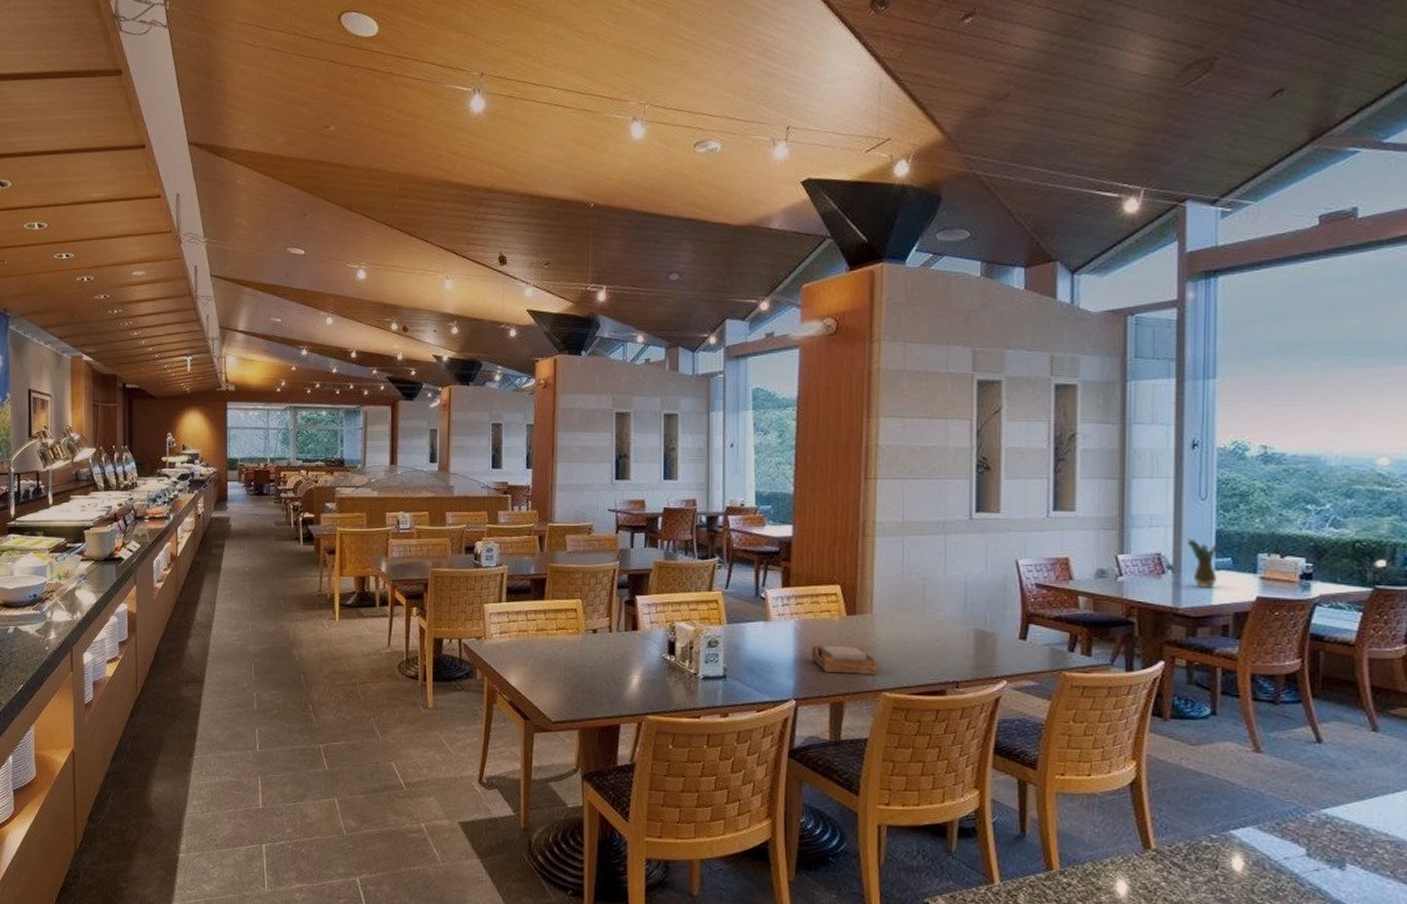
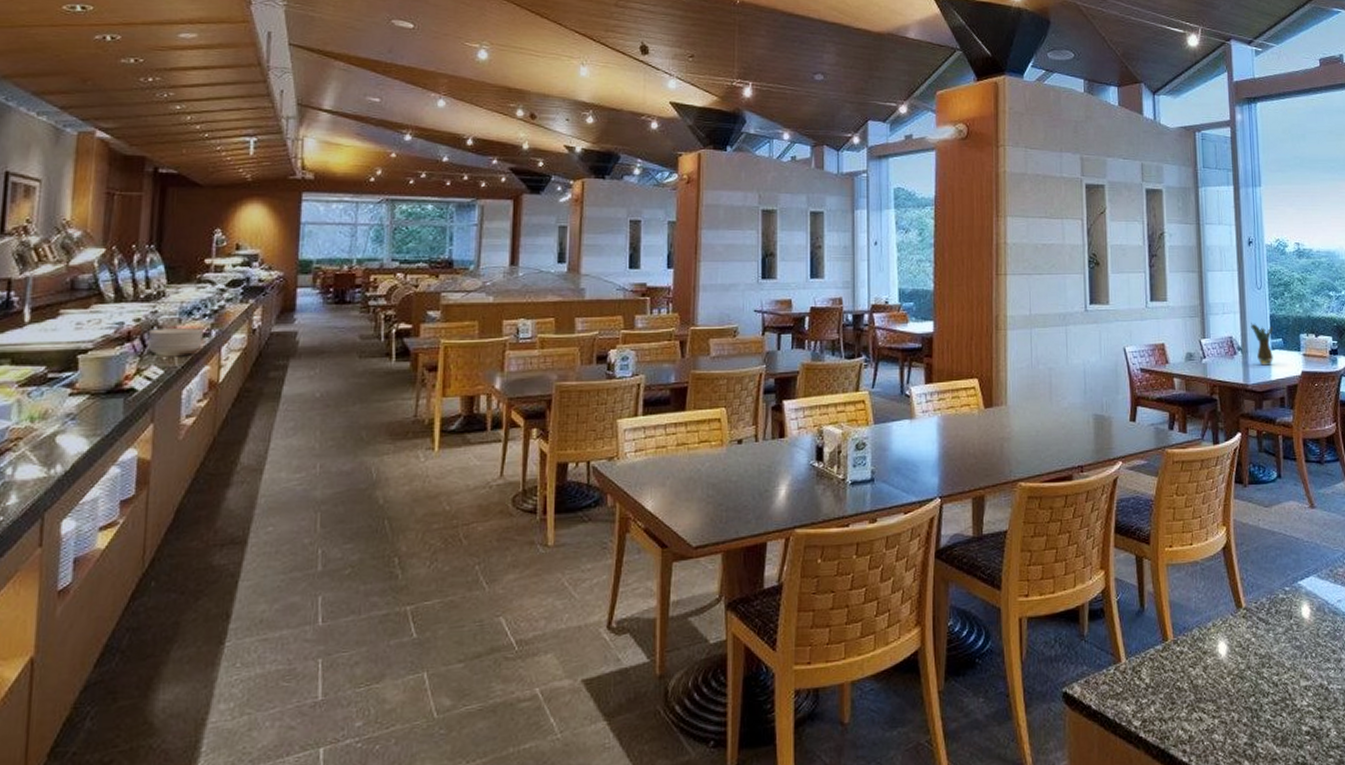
bowl: none [128,512,164,535] -> present [147,328,203,357]
napkin holder: present [811,645,878,675] -> none [953,438,1014,468]

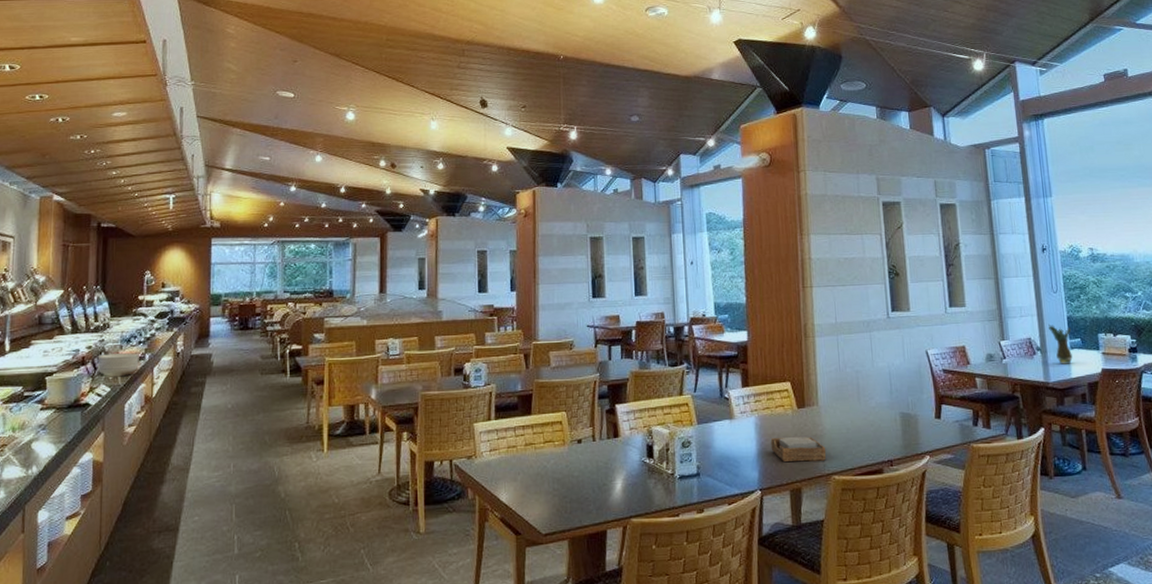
napkin holder: none [953,438,1014,468] -> present [770,436,827,463]

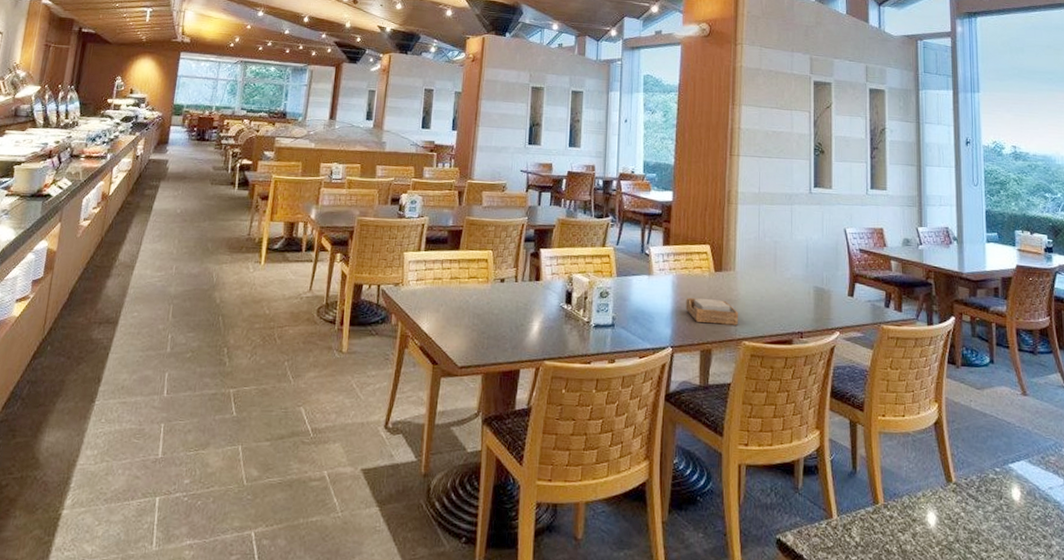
bowl: present [97,353,139,377] -> none [62,150,102,173]
vase: present [1048,323,1073,364] -> none [967,215,988,257]

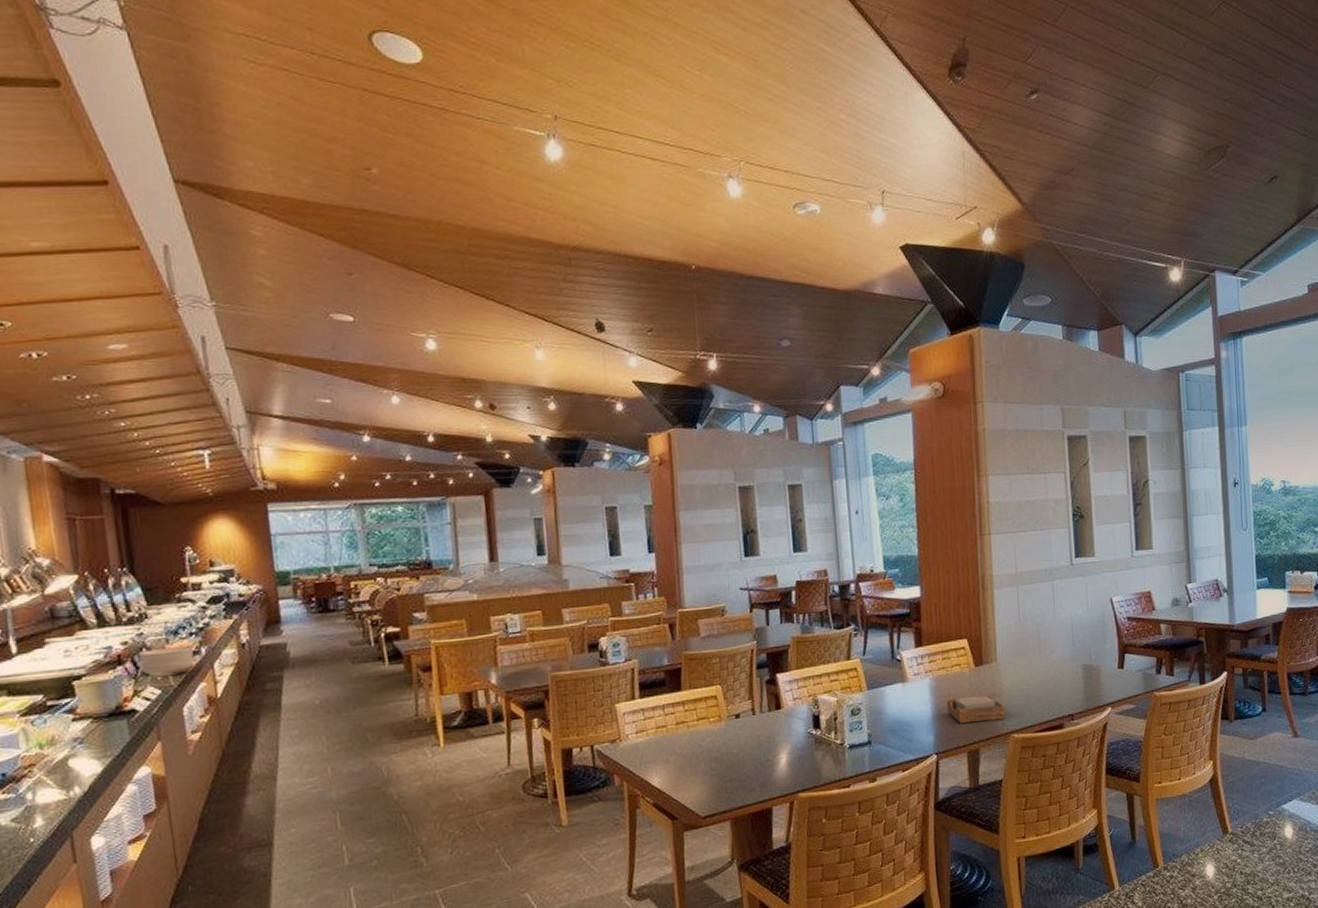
bowl: none [62,150,102,173] -> present [137,646,194,678]

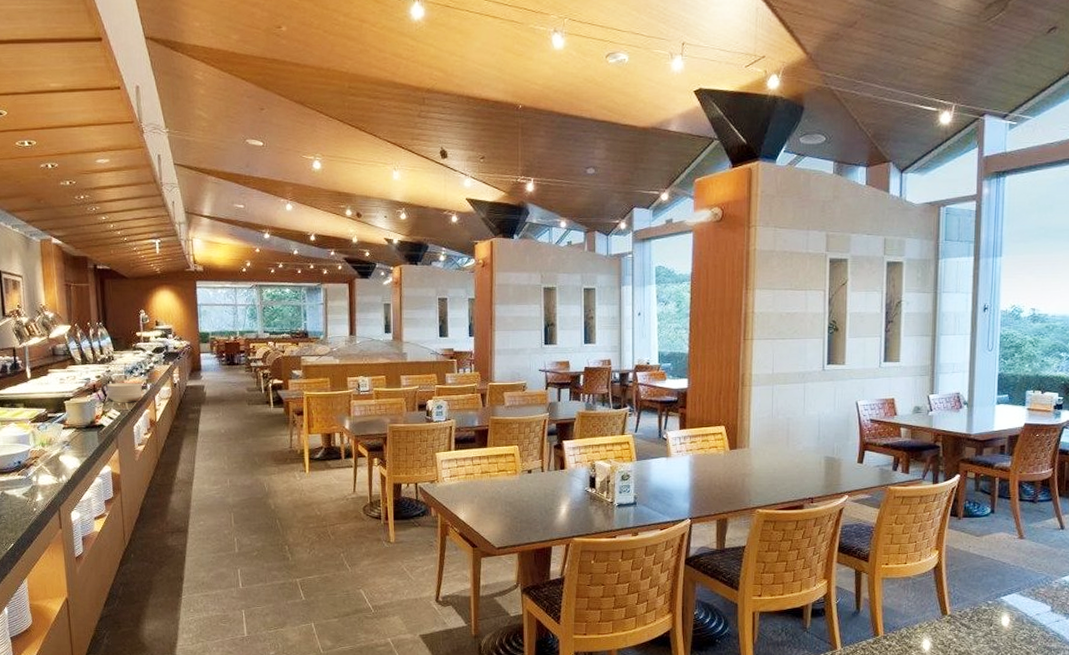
napkin holder: present [946,695,1006,724] -> none [702,474,753,496]

